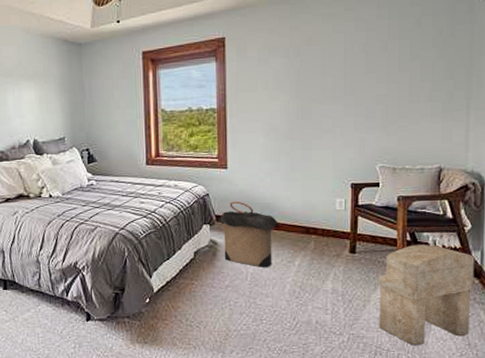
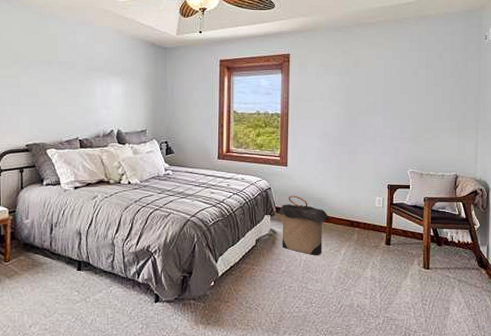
stool: present [378,244,475,346] -> none [408,238,482,328]

